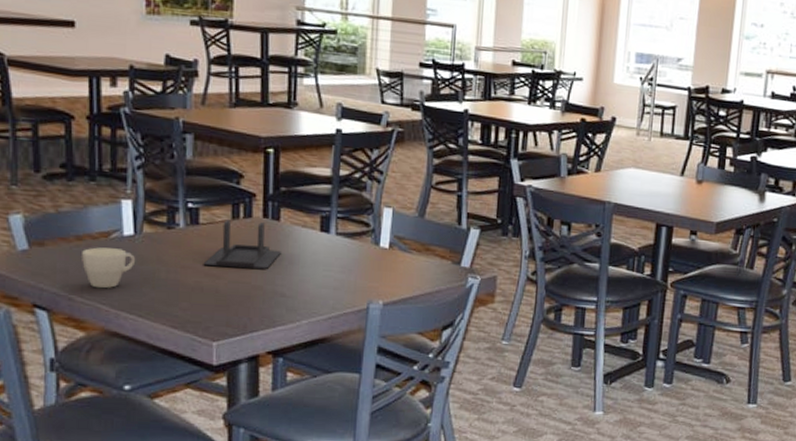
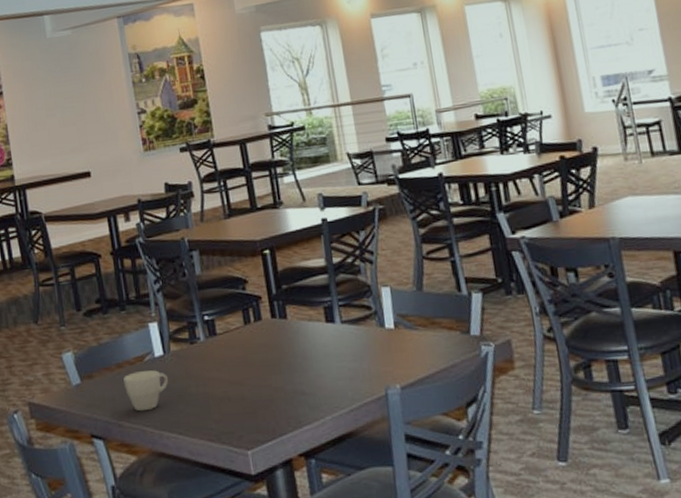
napkin holder: present [203,220,281,269] -> none [226,323,294,375]

